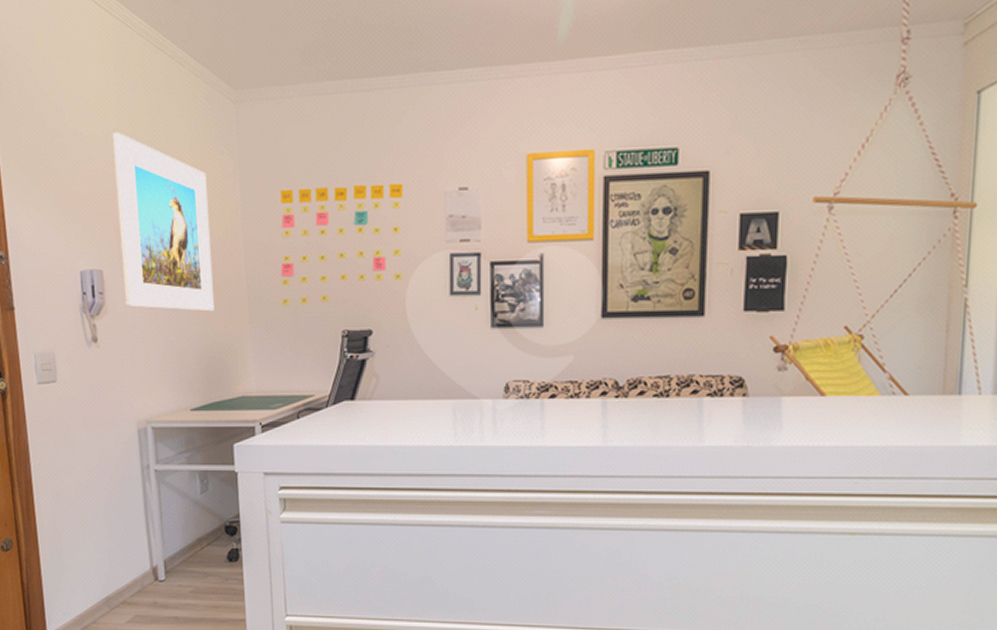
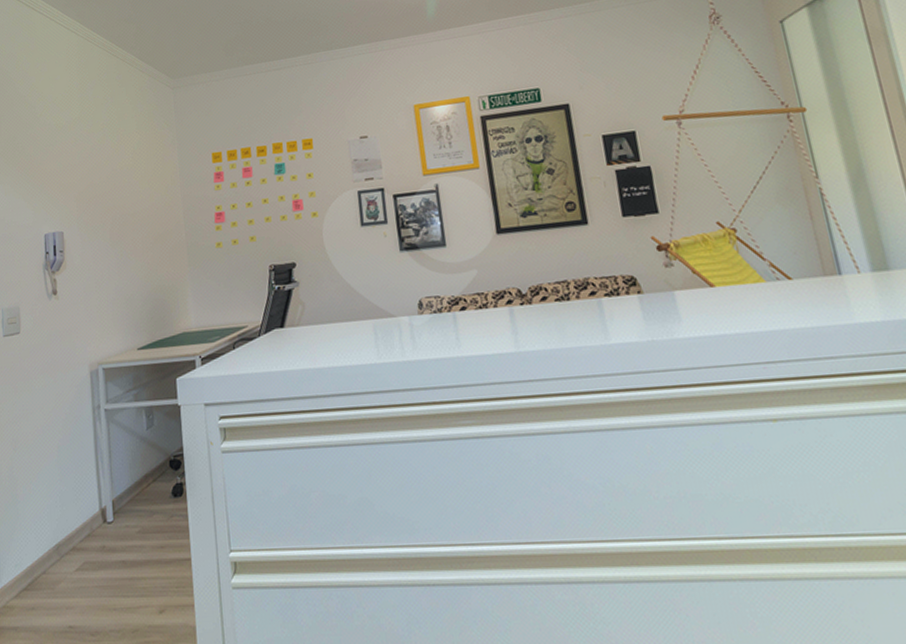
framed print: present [112,132,214,312] -> none [74,120,158,262]

